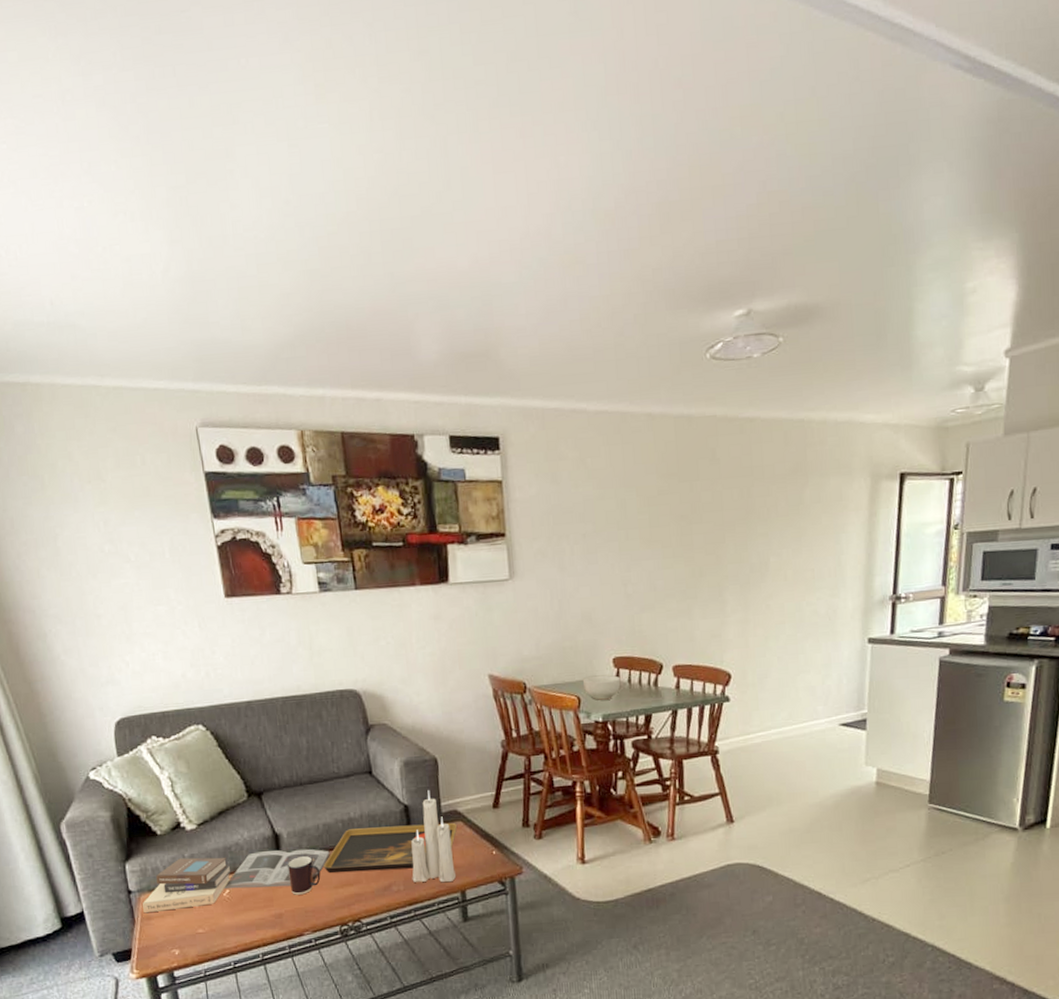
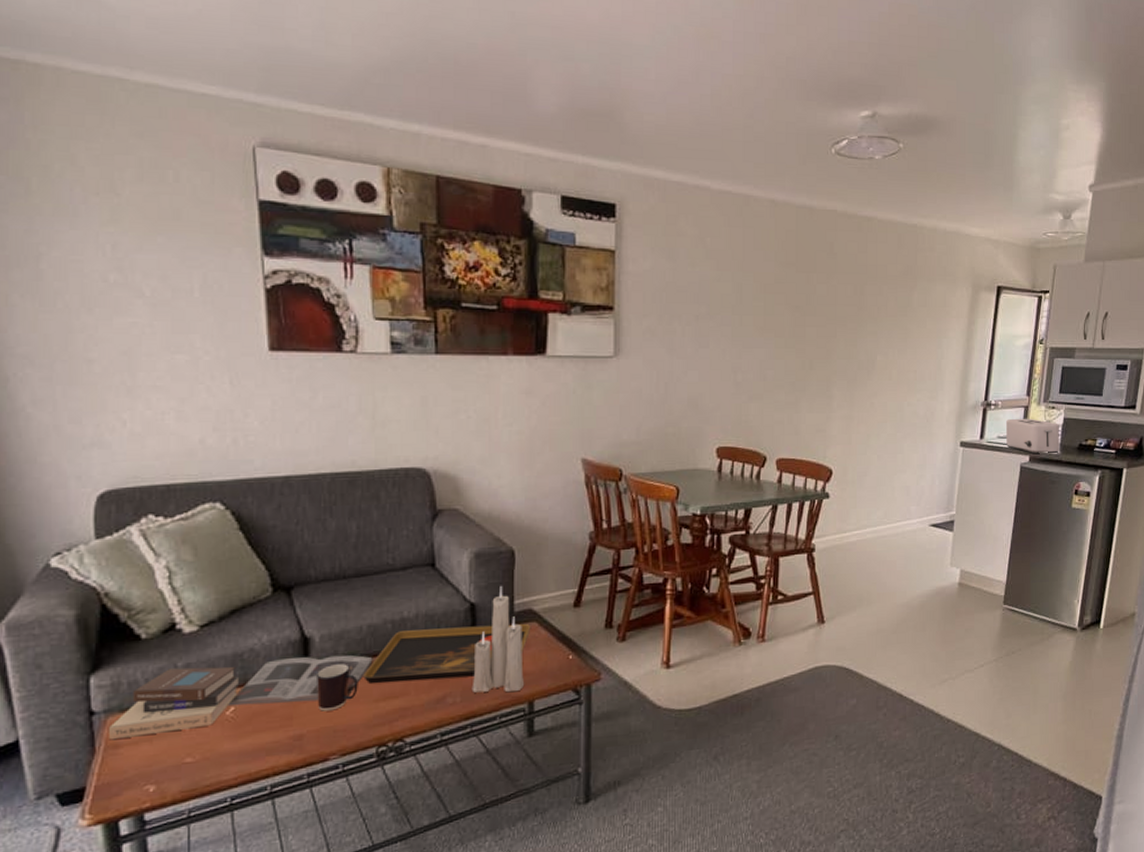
bowl: present [582,675,621,700] -> none [683,465,723,492]
toaster: none [920,609,985,647] -> present [1006,418,1059,455]

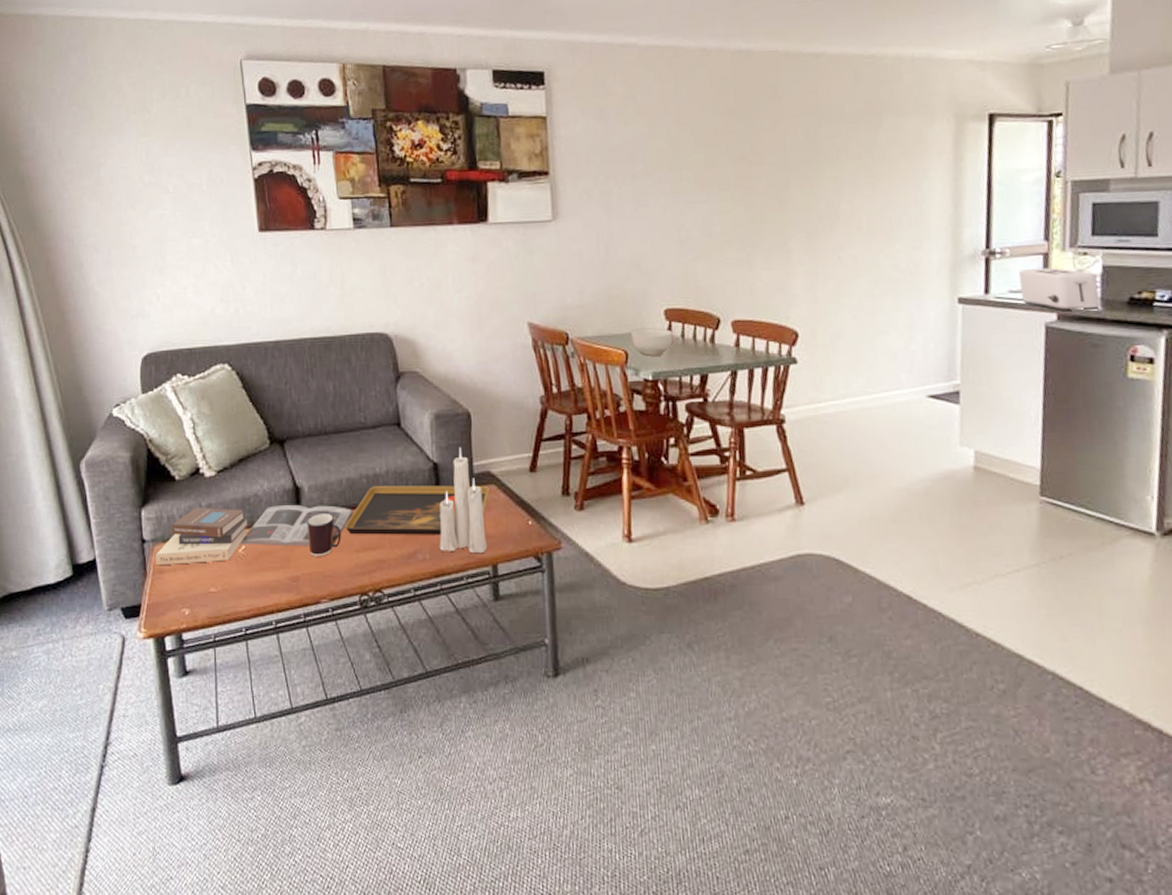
bowl: none [683,465,723,492] -> present [630,328,673,356]

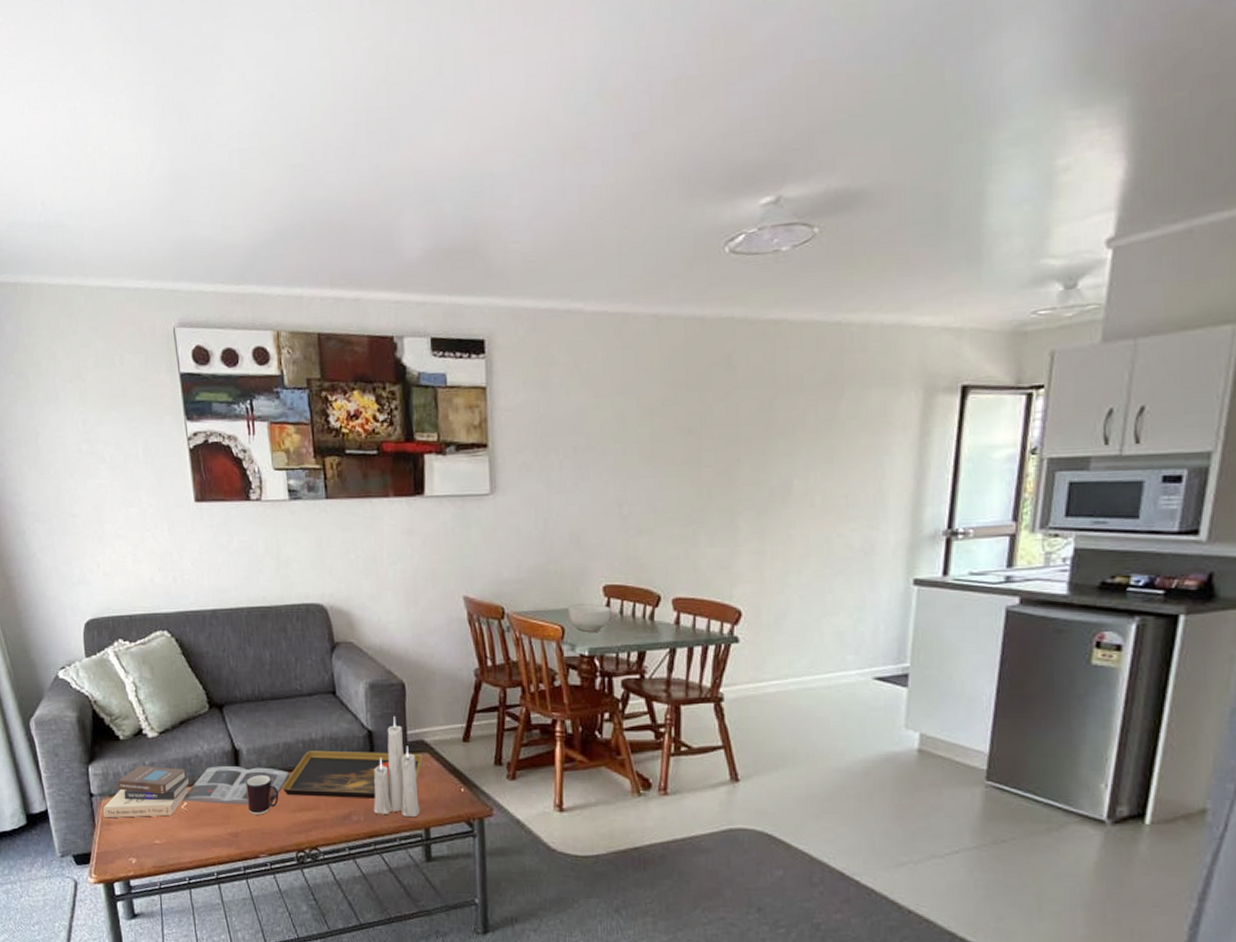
toaster: present [1019,267,1100,312] -> none [982,549,1068,595]

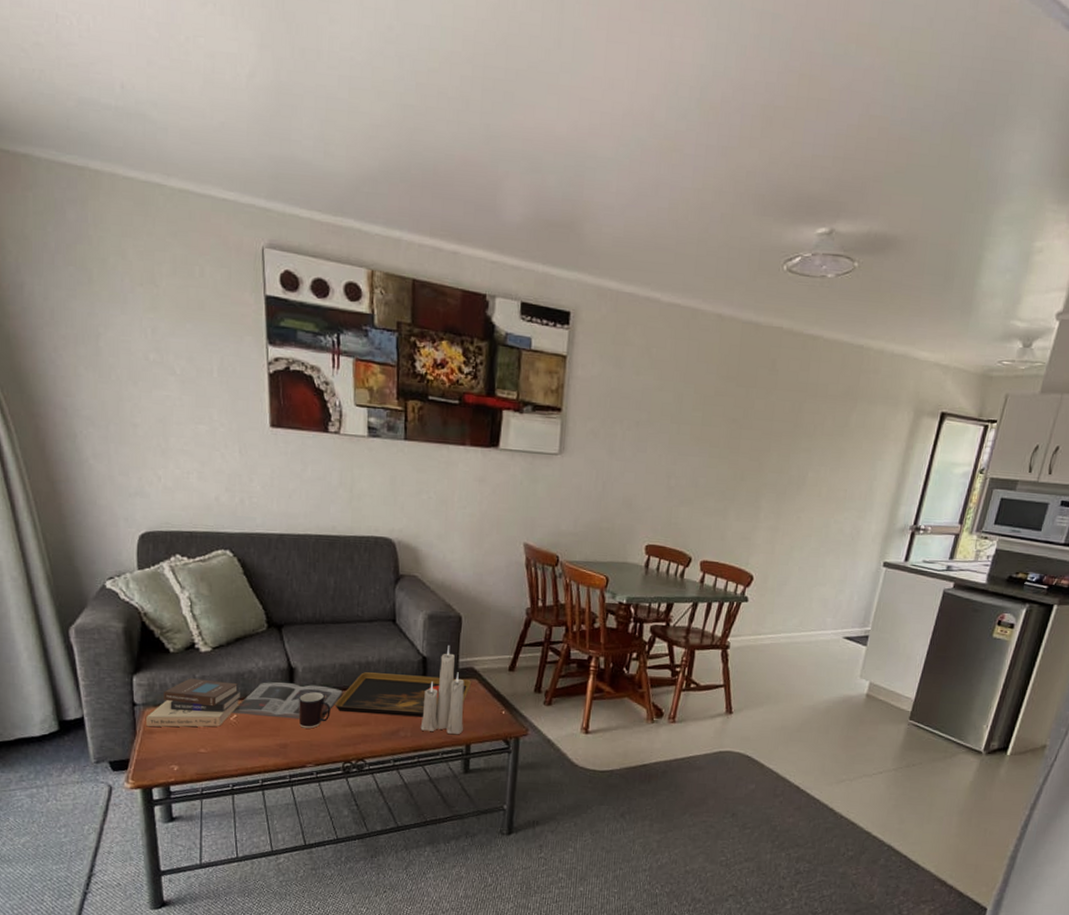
bowl: present [567,604,611,632] -> none [613,558,650,584]

